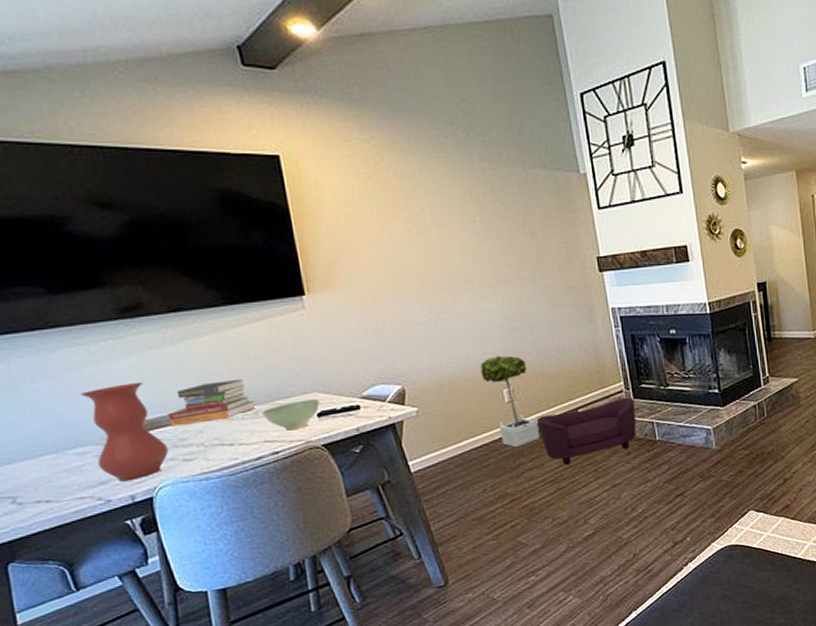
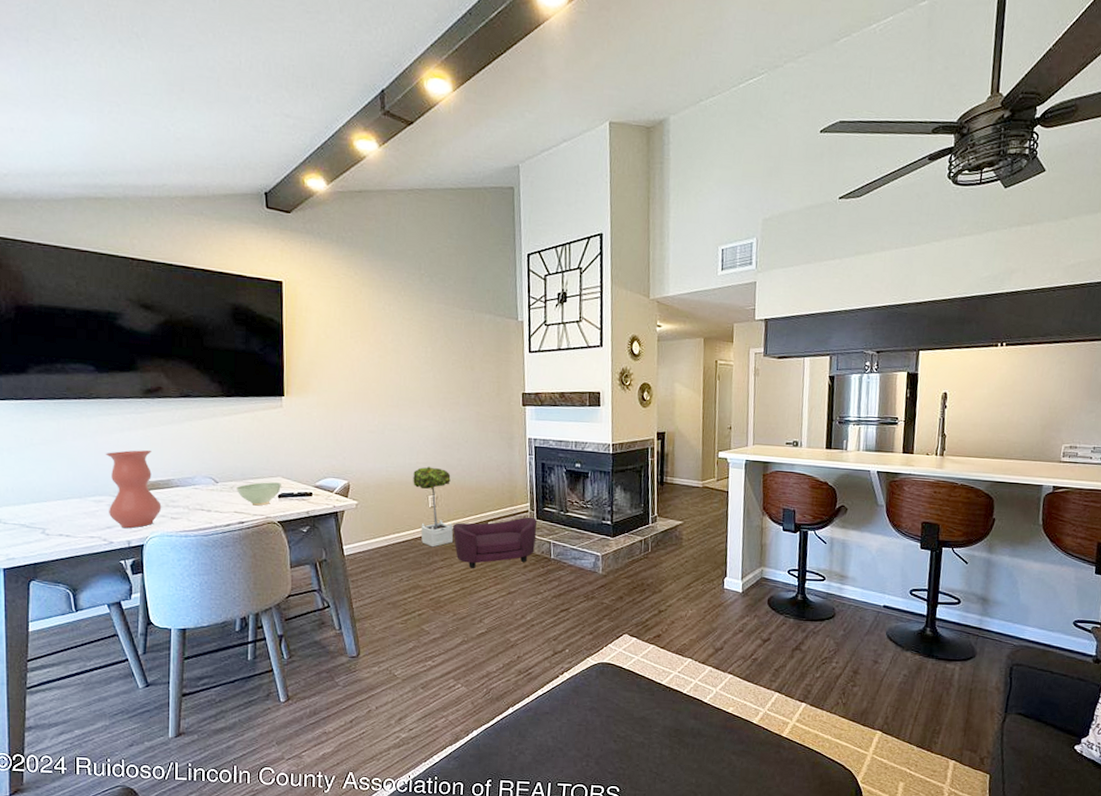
books: present [168,378,256,427] -> none [166,457,233,490]

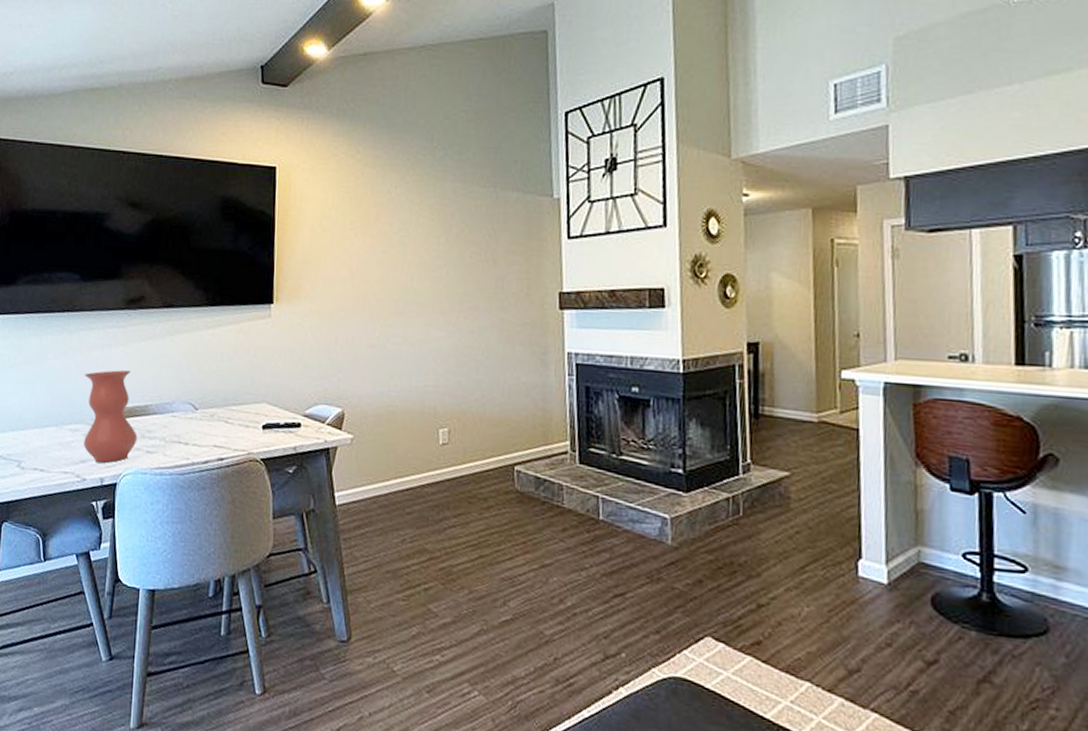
bowl: present [236,482,281,506] -> none [217,409,266,439]
potted tree: present [413,466,454,547] -> none [420,391,470,499]
dog bed: present [452,516,537,568] -> none [468,460,579,529]

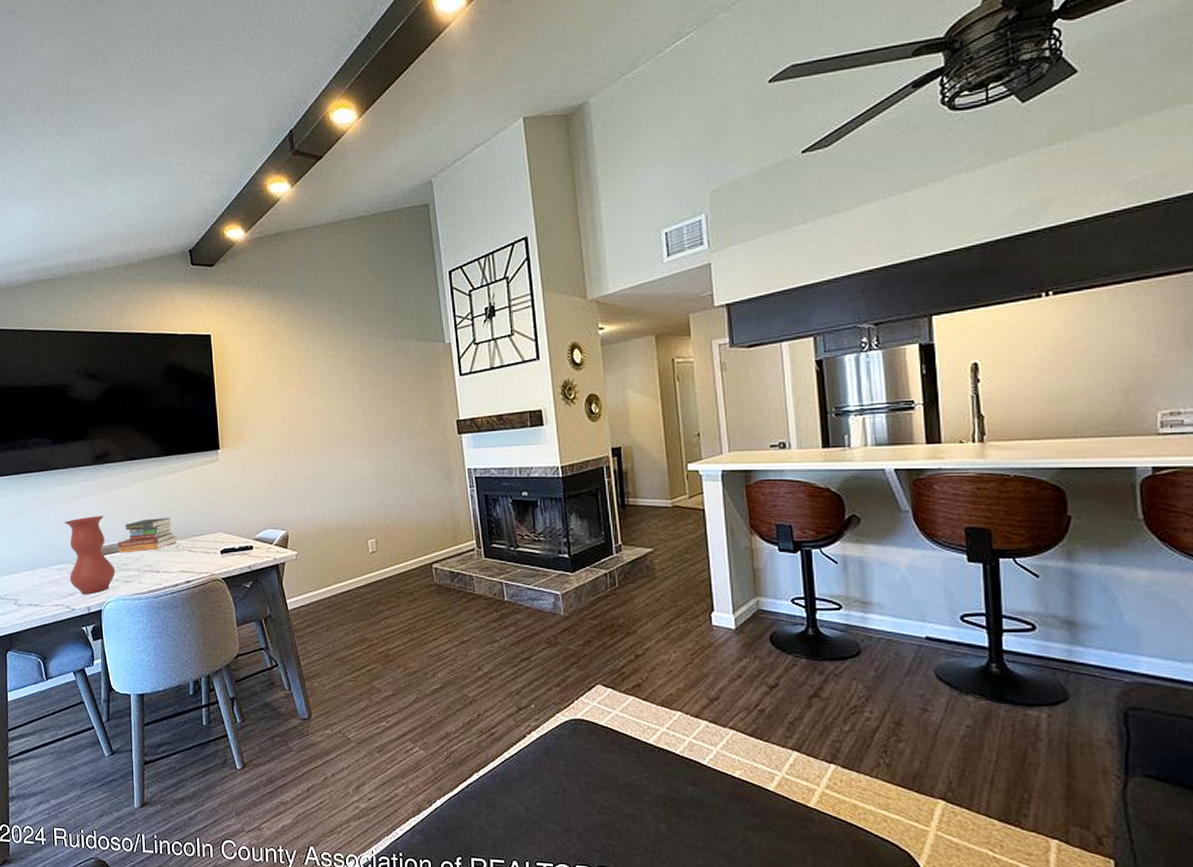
books: none [143,379,213,418] -> present [118,517,178,553]

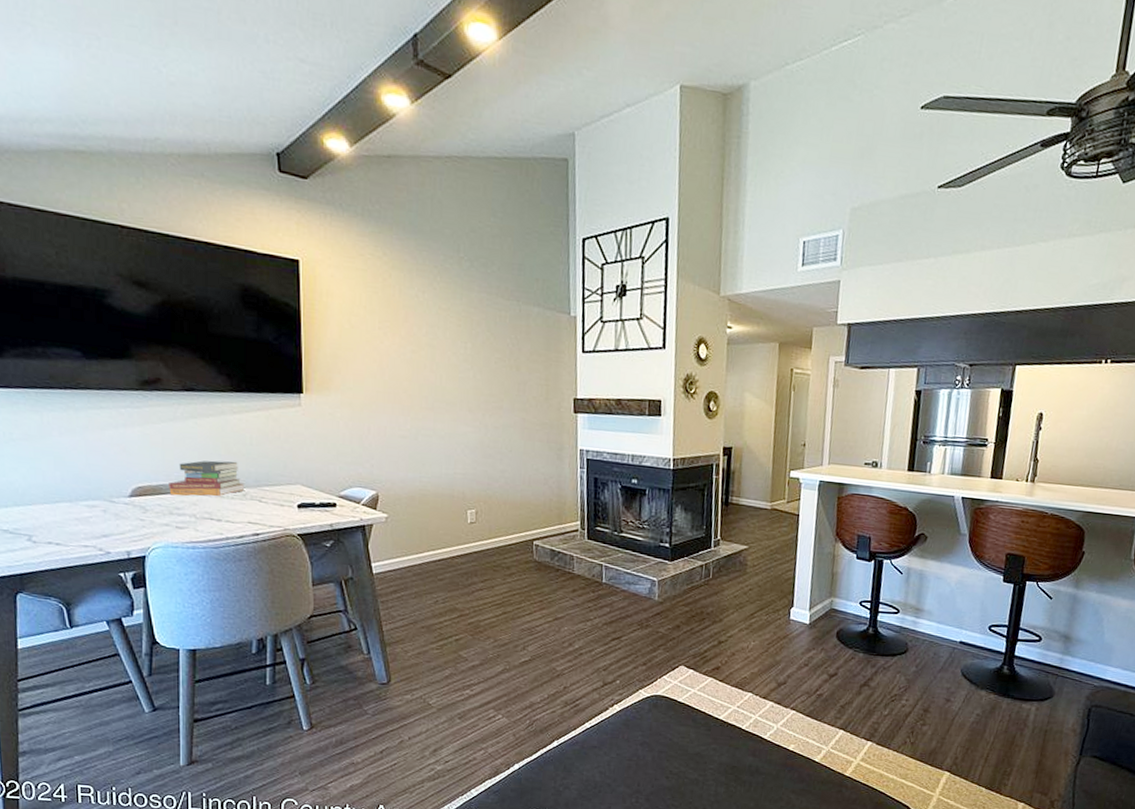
vase: present [64,515,116,595] -> none [97,449,165,538]

